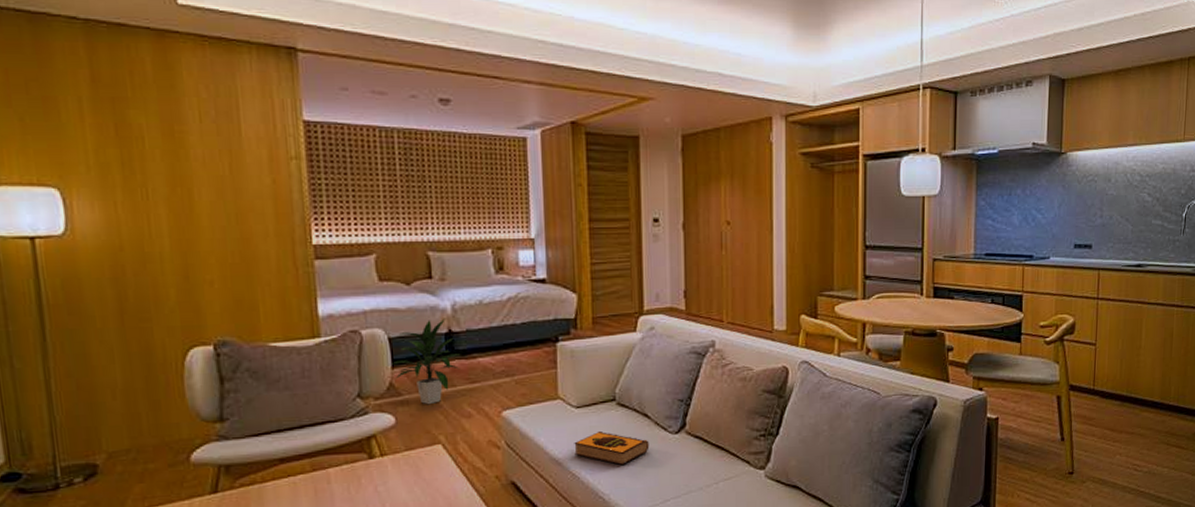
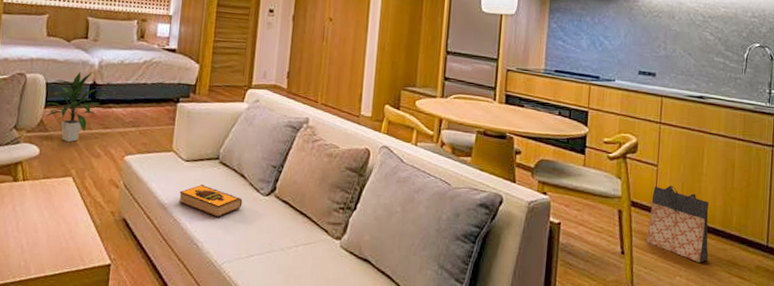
bag: none [1086,363,1148,438] -> present [646,185,710,263]

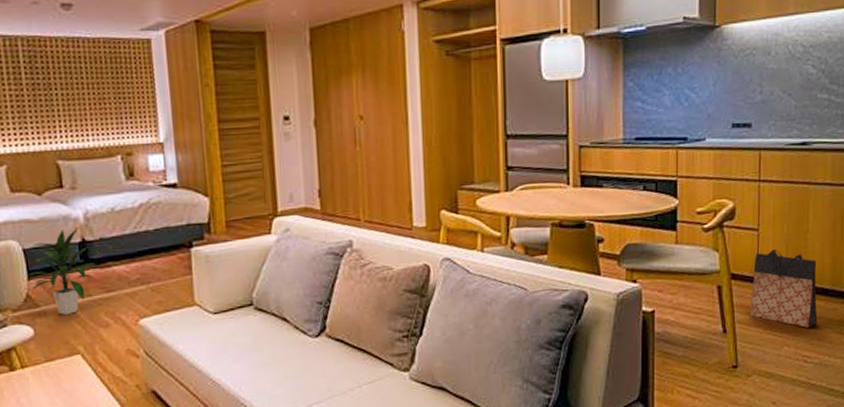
hardback book: present [178,184,243,217] -> none [213,336,290,370]

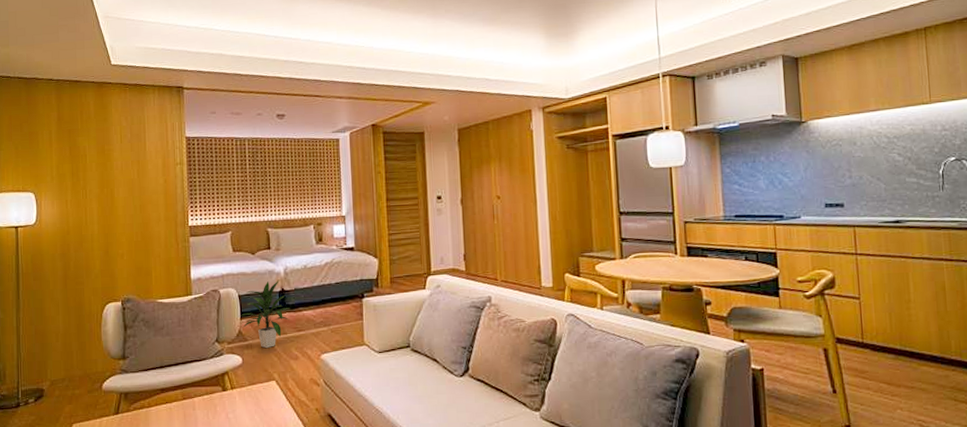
bag: present [750,249,818,328] -> none [858,317,930,393]

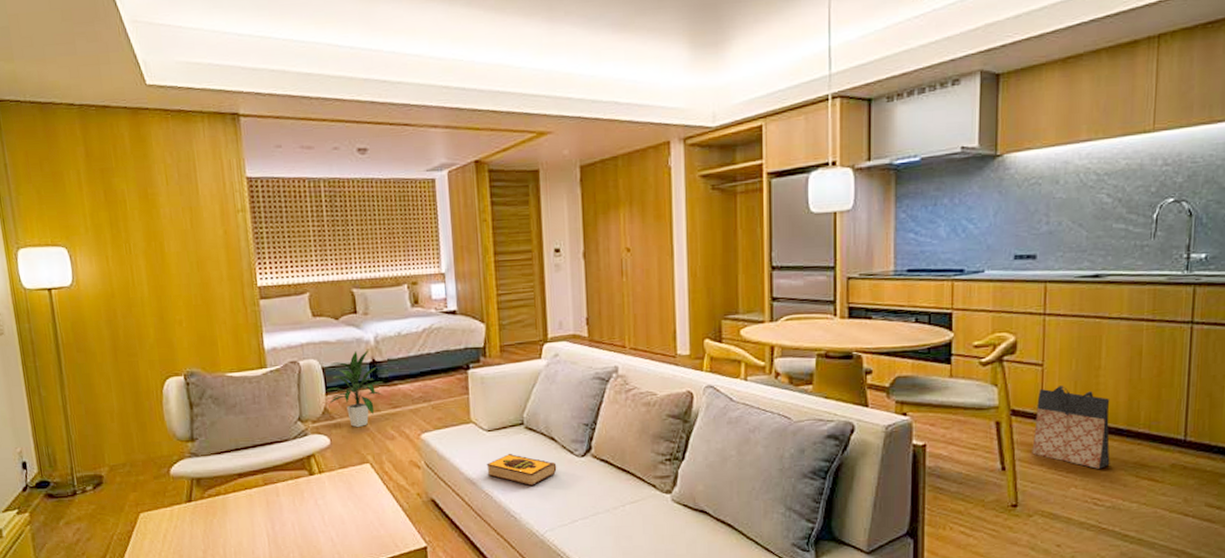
hardback book: none [377,372,439,402] -> present [486,453,557,486]
bag: none [858,317,930,393] -> present [1032,386,1110,469]

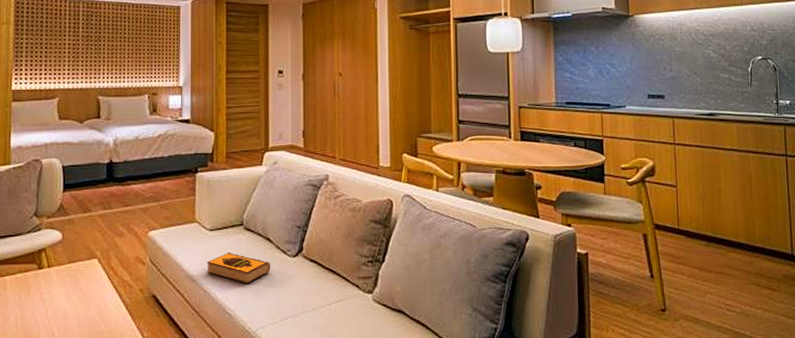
indoor plant: present [323,349,384,428] -> none [61,151,117,224]
bag: present [1032,386,1110,469] -> none [674,204,736,278]

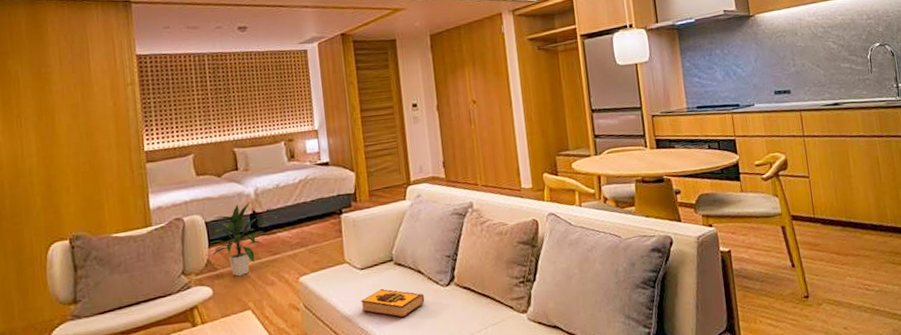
indoor plant: none [61,151,117,224] -> present [206,202,264,277]

